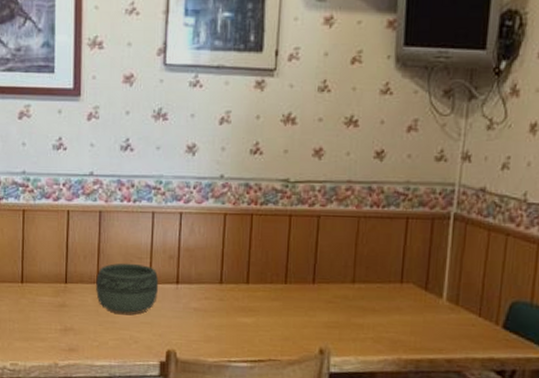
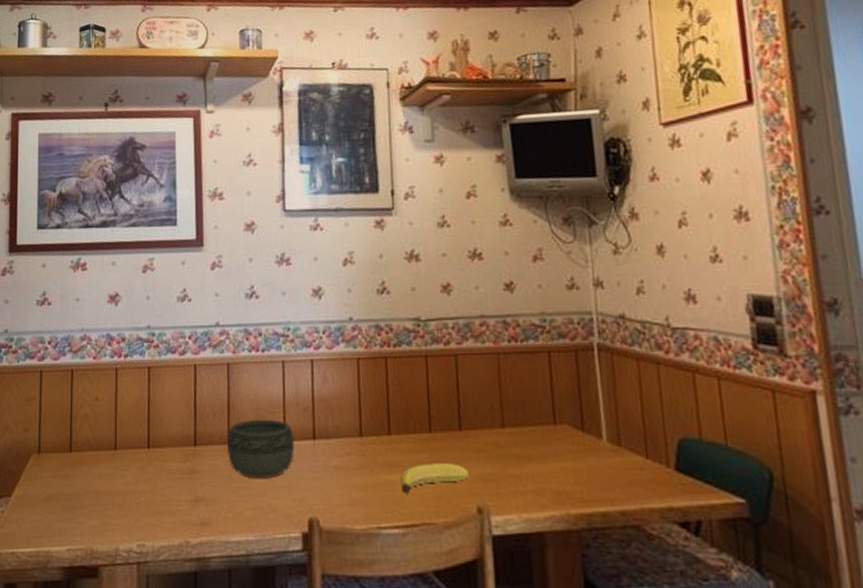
fruit: none [253,310,318,334] -> present [400,463,470,494]

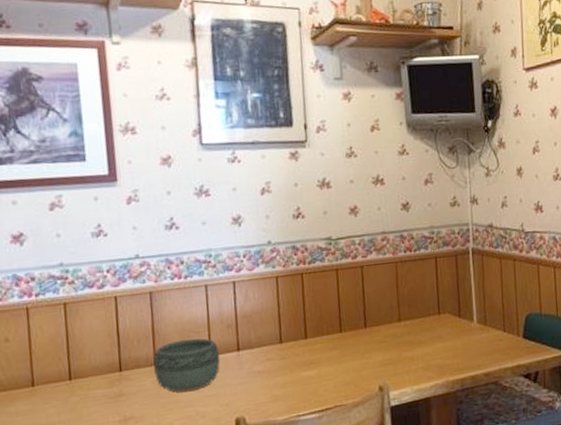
fruit: present [400,463,470,494] -> none [316,355,374,385]

